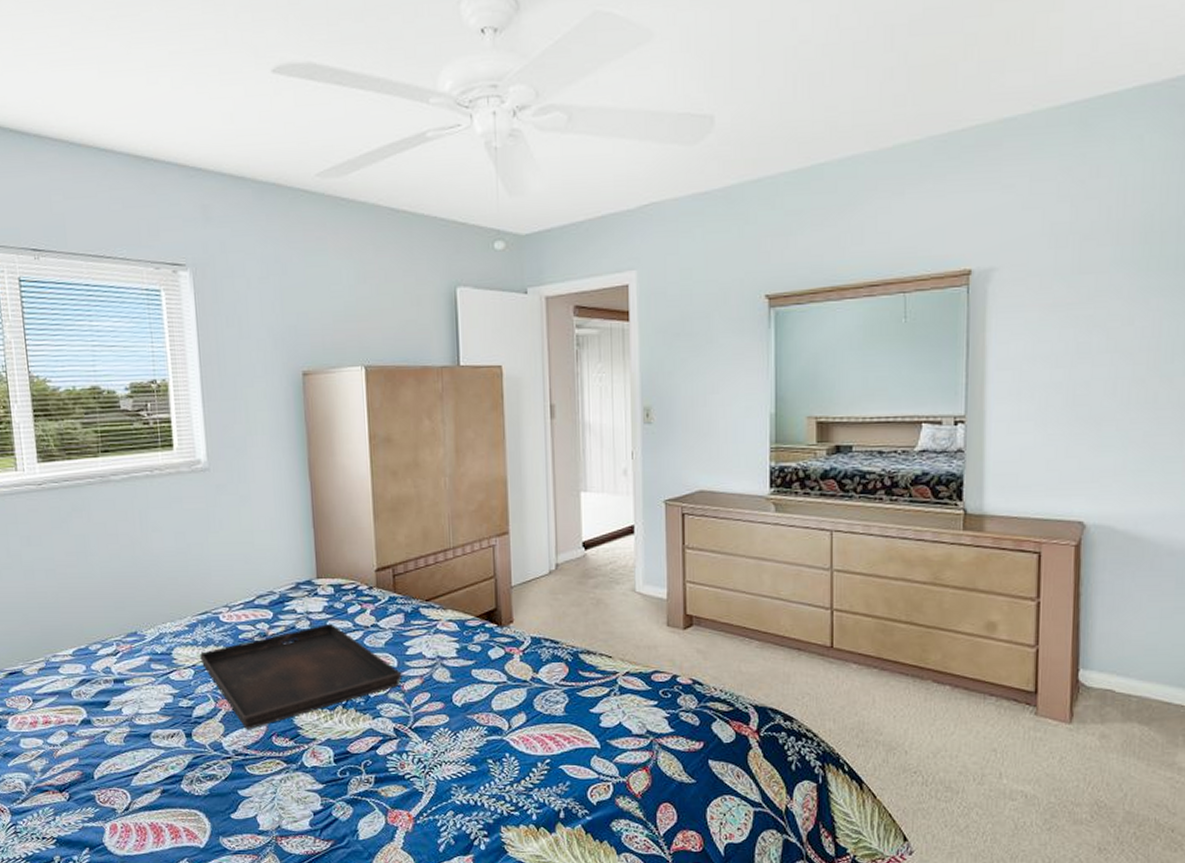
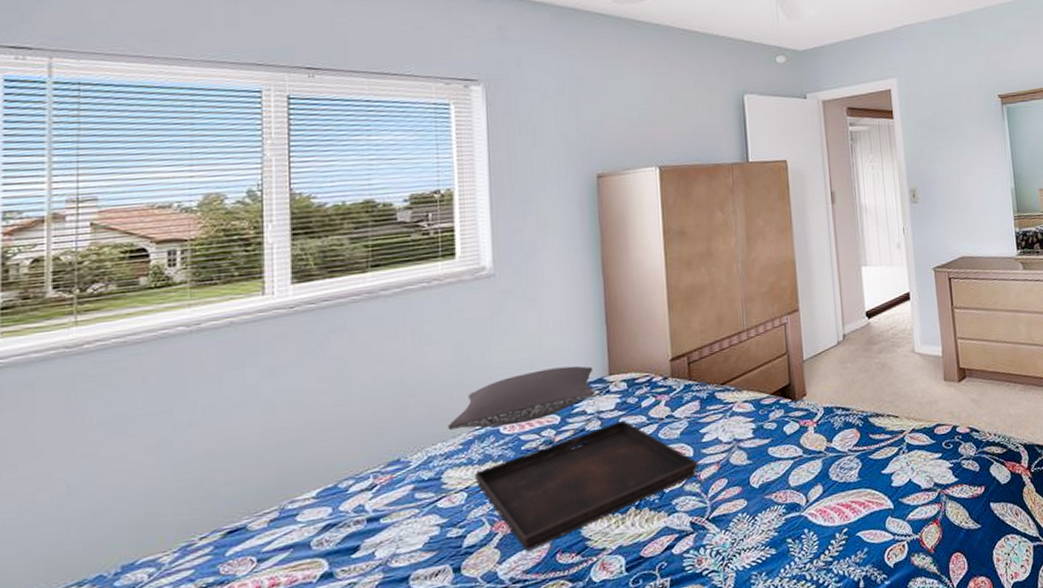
pillow: none [174,565,304,615] -> present [447,365,595,431]

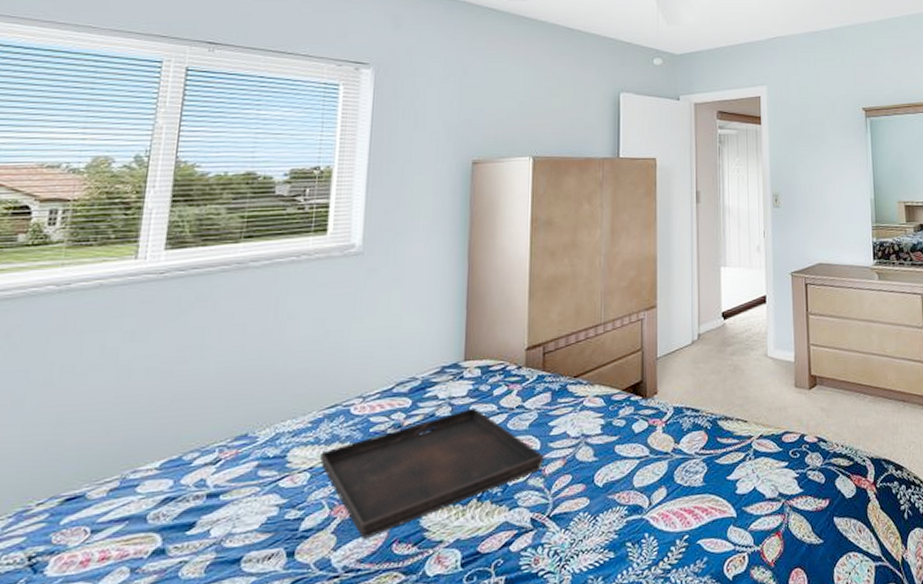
pillow: present [447,365,595,431] -> none [298,349,449,408]

